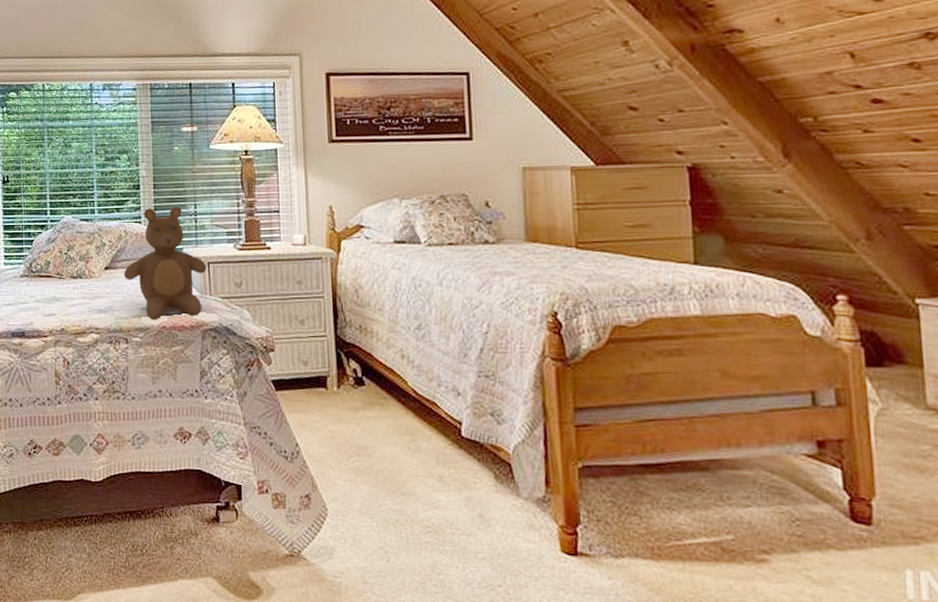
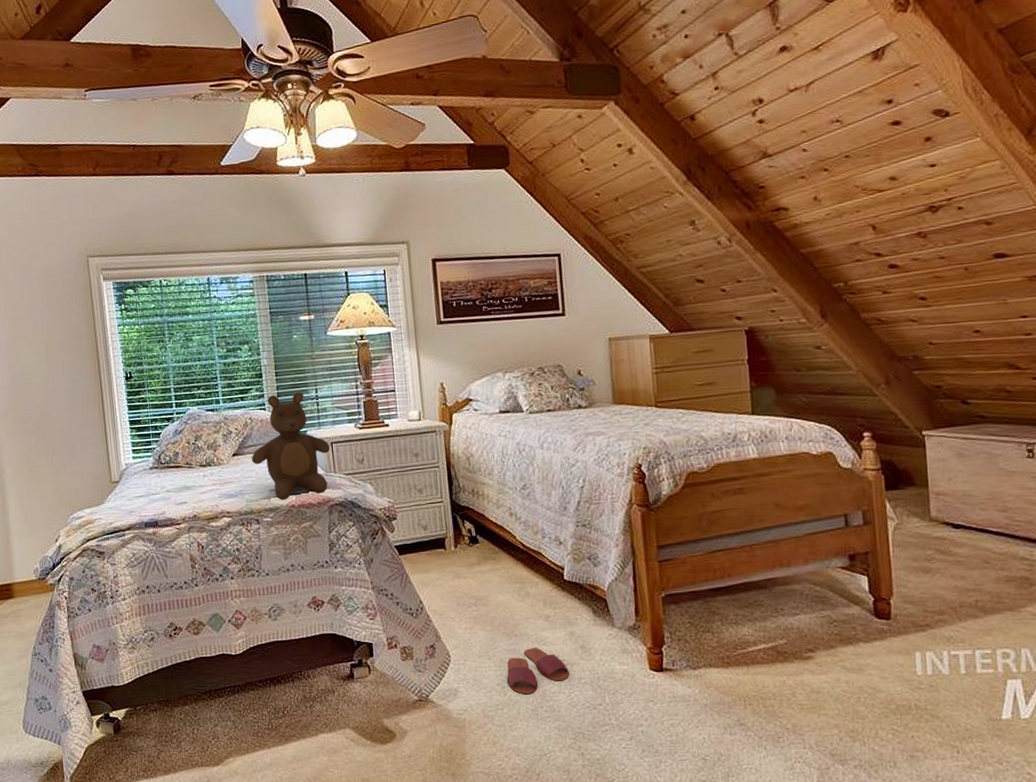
slippers: none [391,510,464,565] -> present [507,648,569,696]

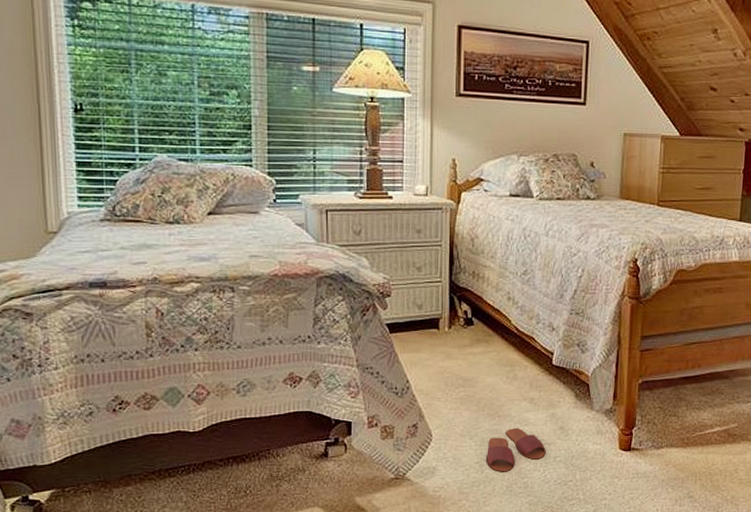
teddy bear: present [251,392,331,501] -> none [230,151,325,269]

